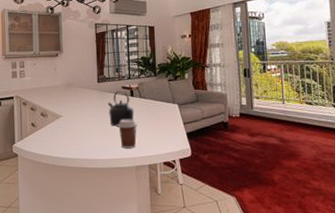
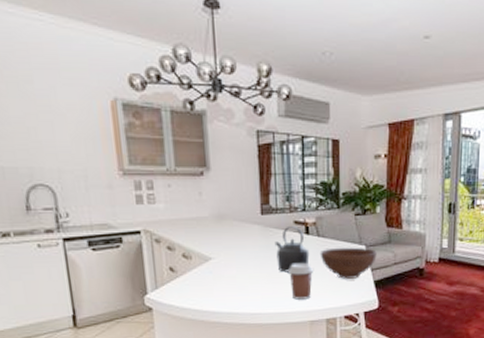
bowl: none [142,105,188,131] -> present [320,247,377,279]

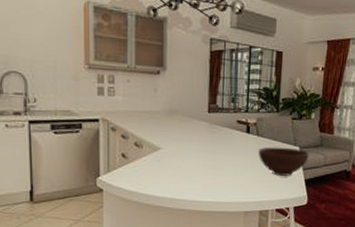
kettle: present [274,225,310,273] -> none [218,124,249,166]
coffee cup: present [287,263,314,300] -> none [227,159,252,192]

